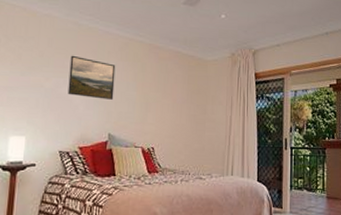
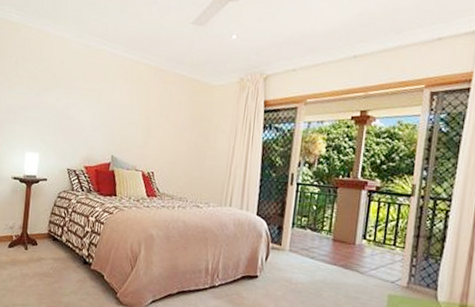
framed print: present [67,55,116,100] -> none [76,77,121,123]

